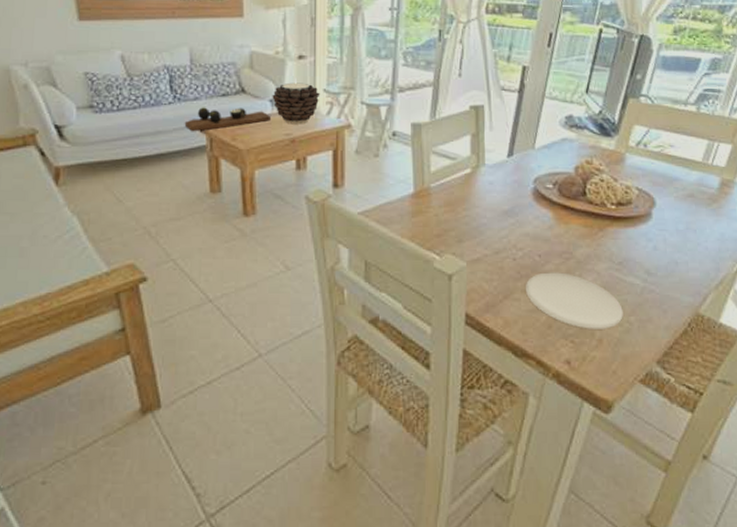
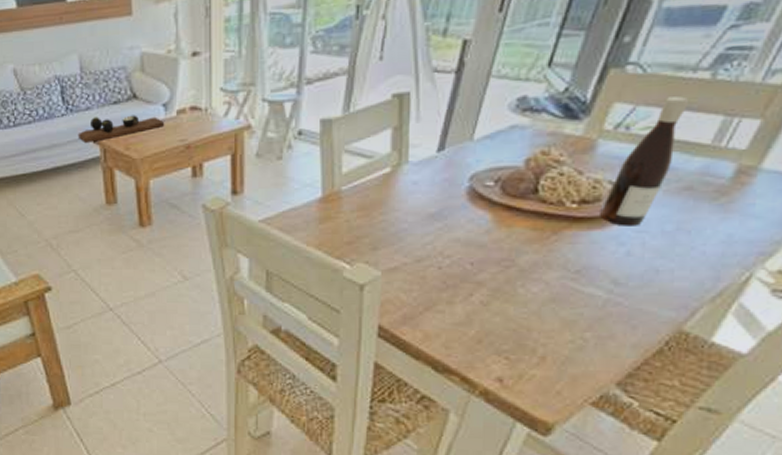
candle: present [272,77,320,125] -> none [165,77,217,129]
plate: present [526,272,623,329] -> none [452,282,576,346]
bottle: none [632,123,685,225] -> present [600,96,690,226]

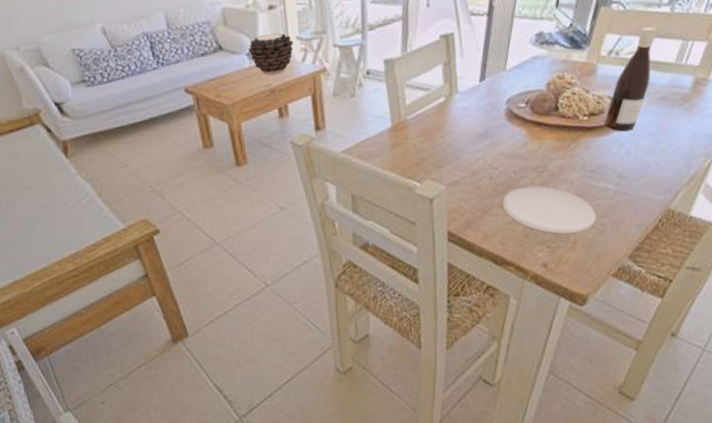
decorative tray: present [77,115,164,144] -> none [170,65,249,94]
candle: none [165,77,217,129] -> present [248,28,294,76]
plate: none [452,282,576,346] -> present [503,185,596,235]

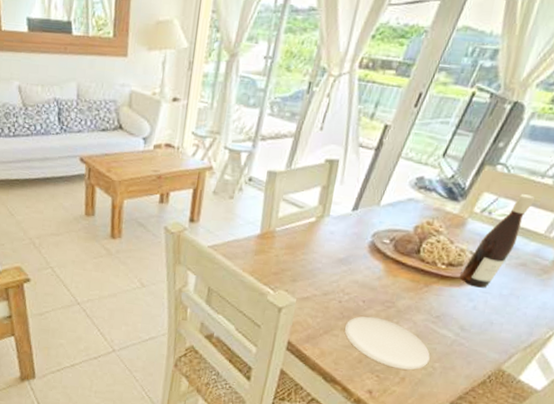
candle: present [248,28,294,76] -> none [145,118,189,163]

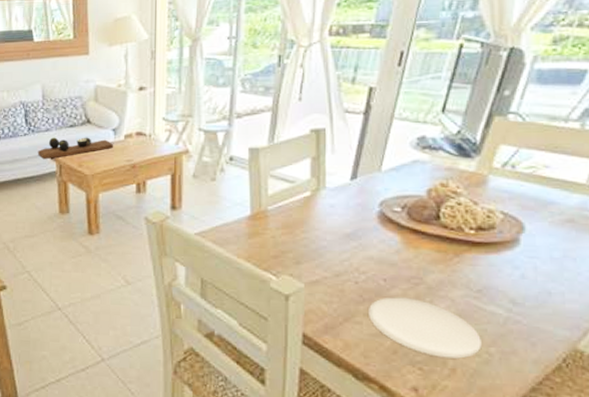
decorative tray: none [68,139,142,162] -> present [37,137,113,160]
bottle: present [460,194,536,288] -> none [495,142,564,252]

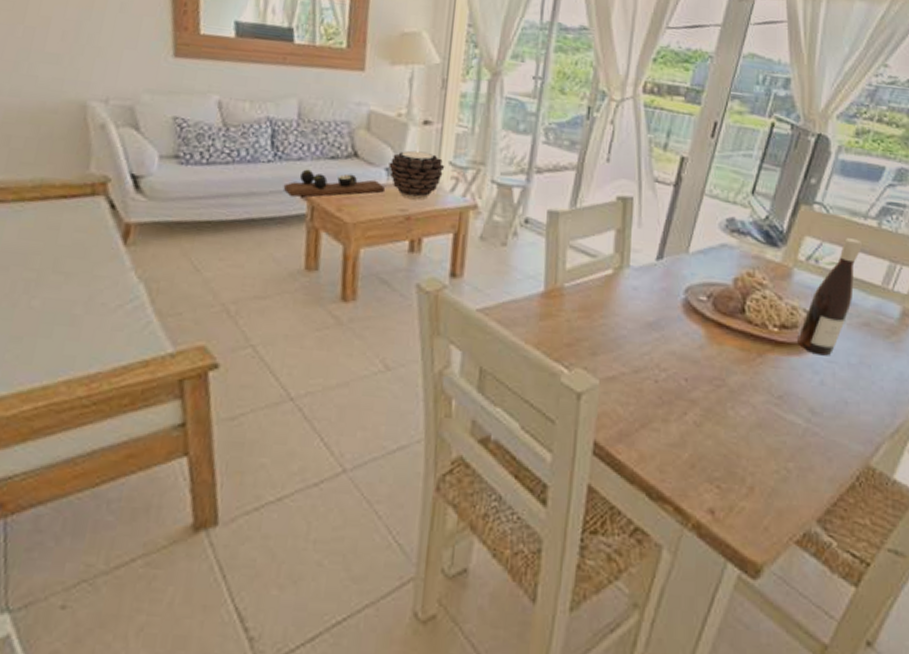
candle: none [115,108,160,151] -> present [388,145,445,200]
plate: present [369,297,482,359] -> none [667,400,780,475]
bottle: none [495,142,564,252] -> present [797,238,863,356]

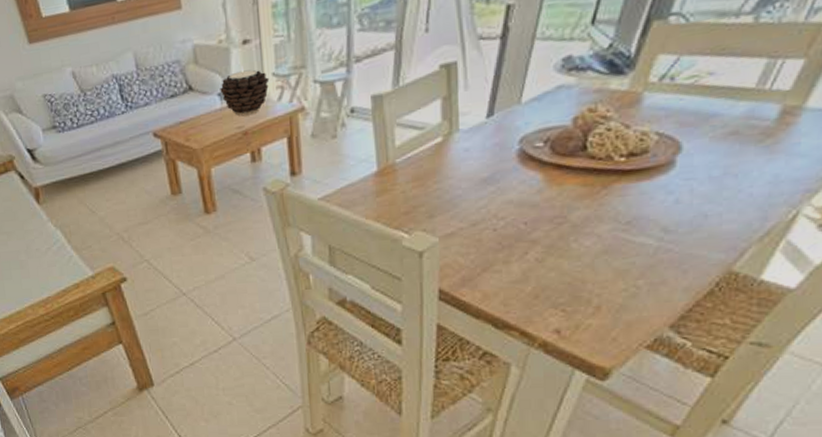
decorative tray: present [283,169,385,198] -> none [139,106,221,139]
bottle: present [797,238,863,356] -> none [648,42,733,175]

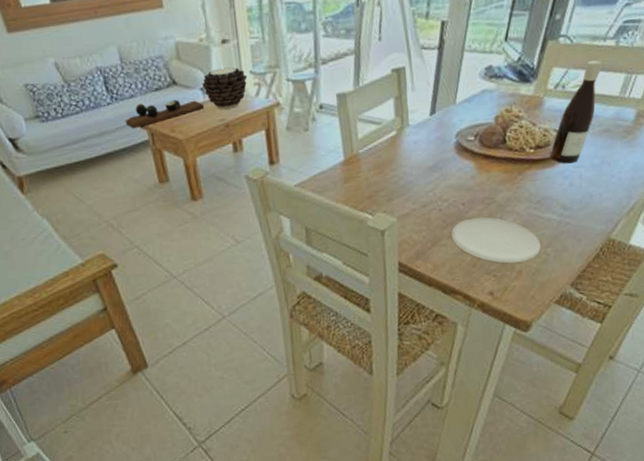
decorative tray: none [139,106,221,139] -> present [125,99,204,129]
plate: none [508,239,629,297] -> present [452,216,541,264]
bottle: none [648,42,733,175] -> present [550,60,603,164]

